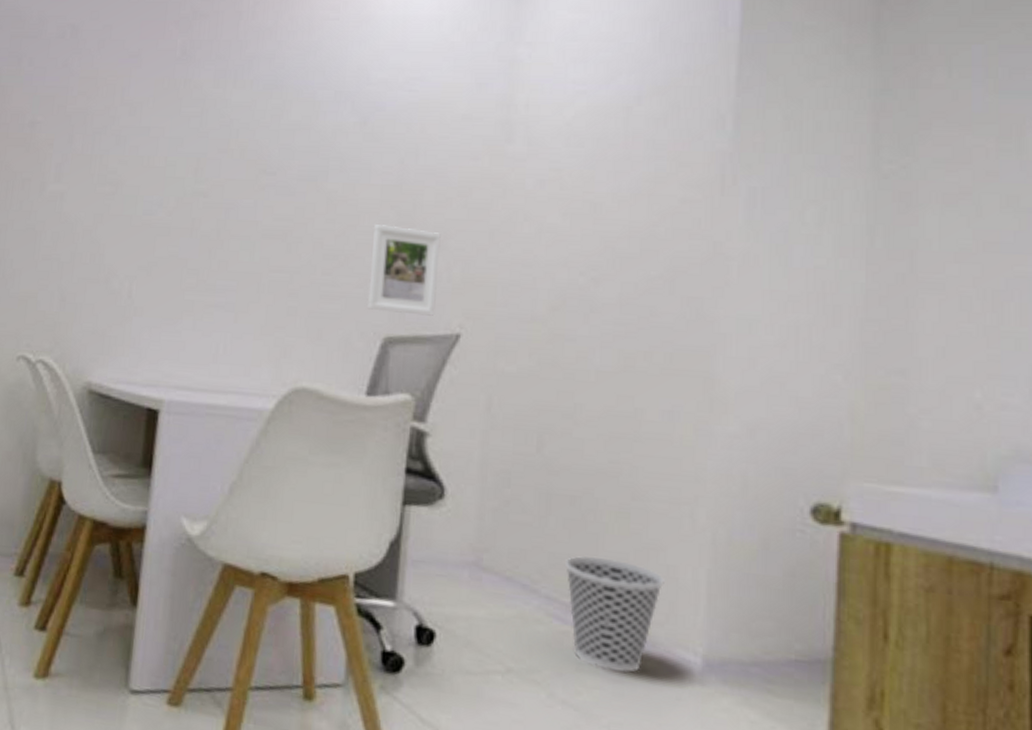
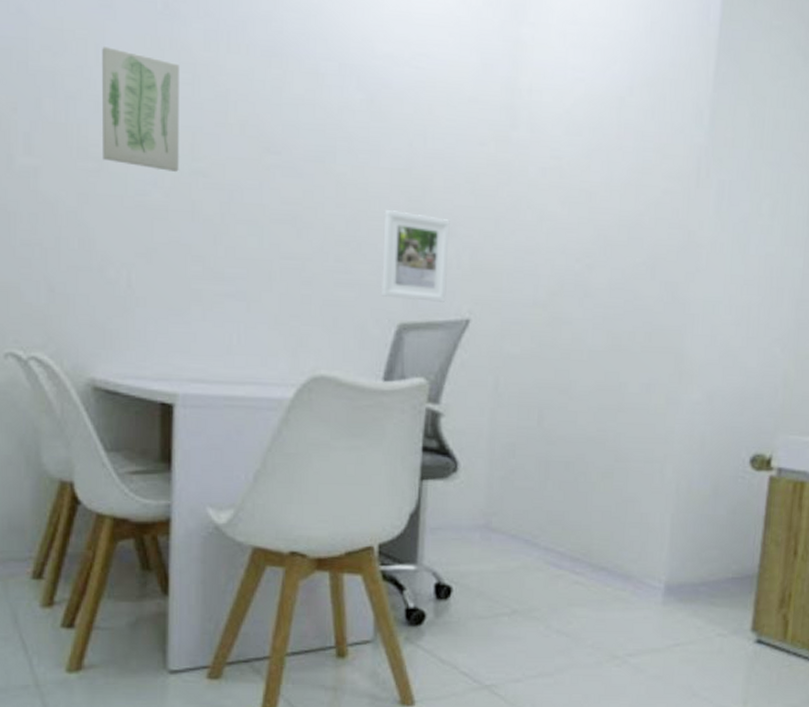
wall art: none [118,88,191,193] -> present [102,45,180,172]
wastebasket: present [565,556,664,673] -> none [561,512,639,603]

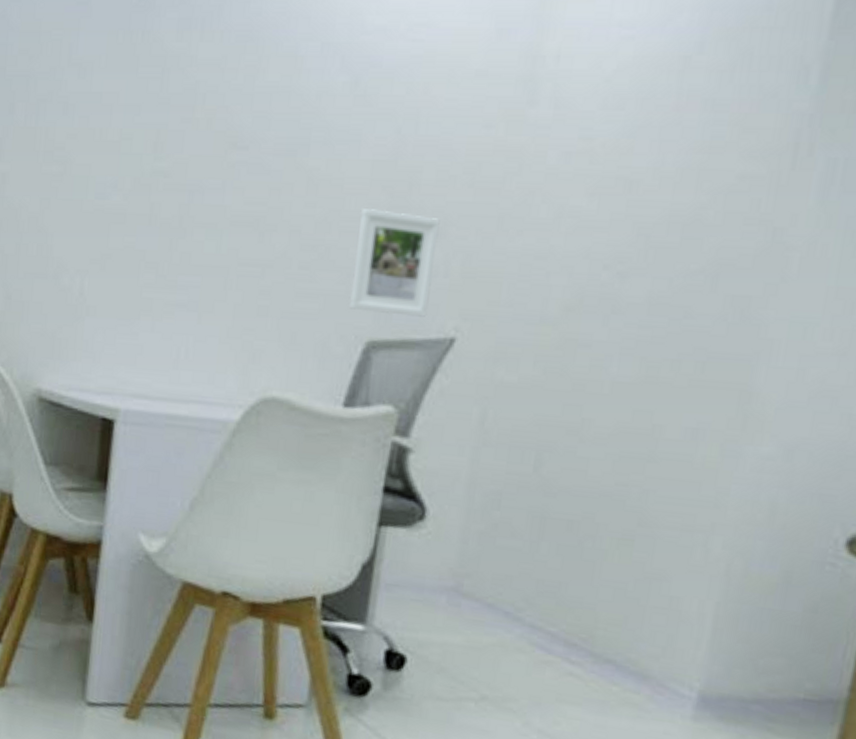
wall art: present [102,45,180,172] -> none [67,44,150,173]

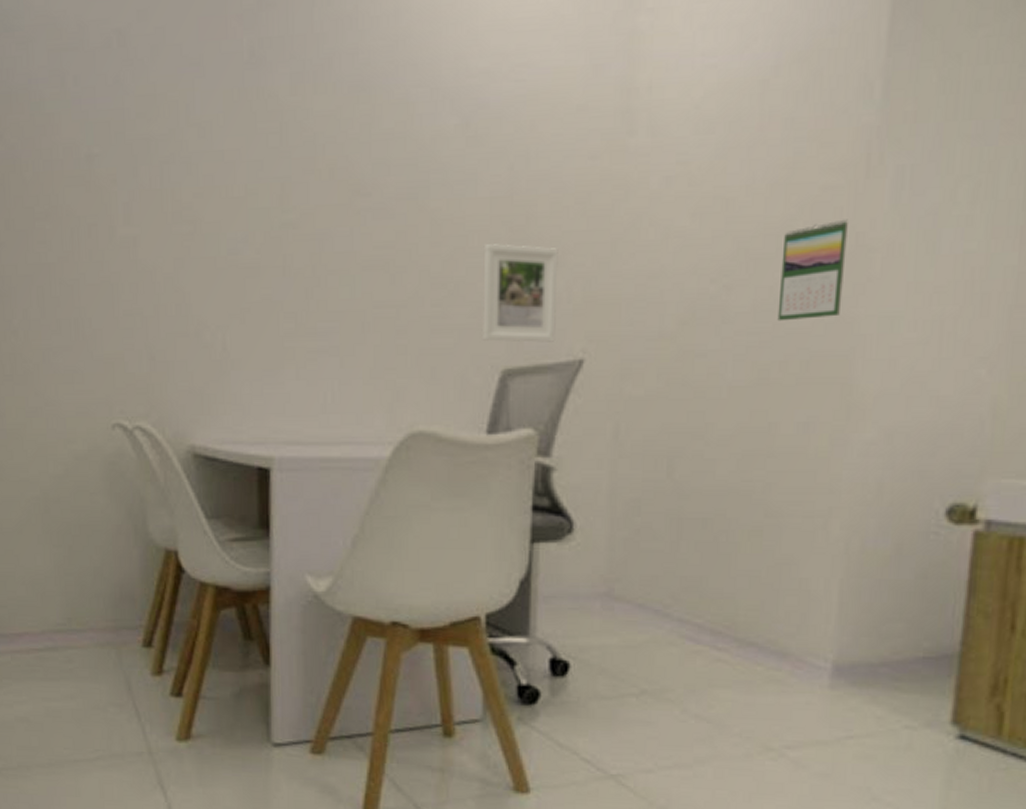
calendar: none [674,212,766,317] -> present [777,219,848,321]

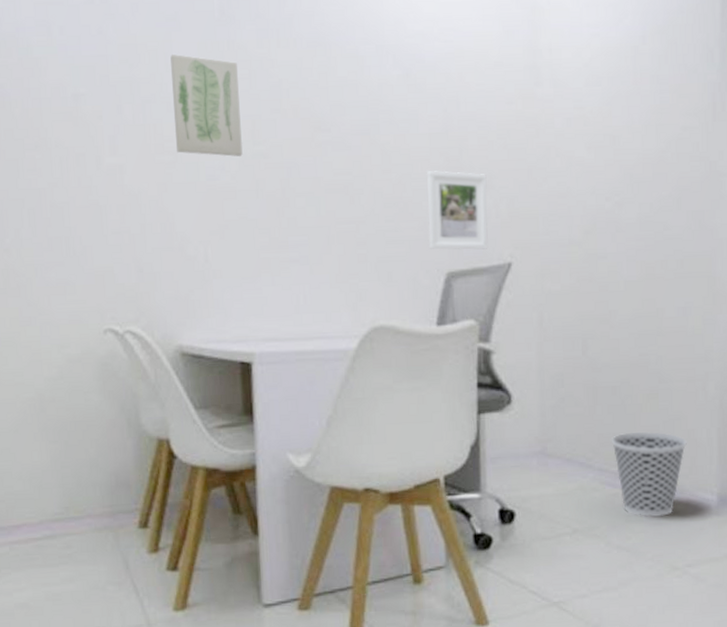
wall art: none [192,105,270,227] -> present [170,53,243,157]
wastebasket: none [698,578,797,684] -> present [612,432,687,518]
calendar: present [777,219,848,321] -> none [657,152,704,230]

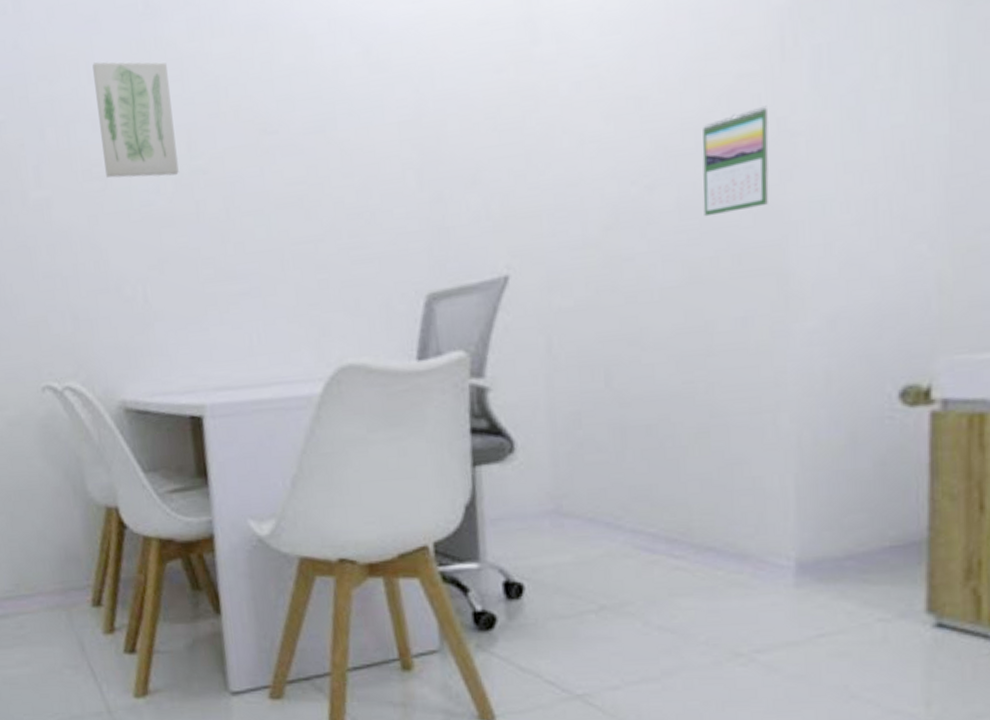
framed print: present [426,170,488,250] -> none [396,166,478,267]
wastebasket: present [612,432,687,518] -> none [648,481,751,591]
calendar: none [657,152,704,230] -> present [702,105,769,217]

